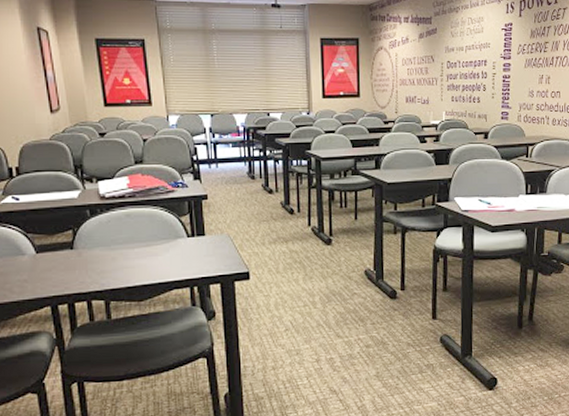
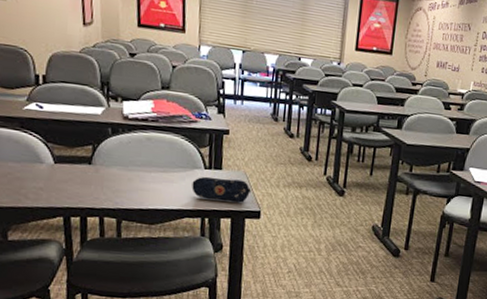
pencil case: none [177,243,237,268] -> present [192,176,252,203]

